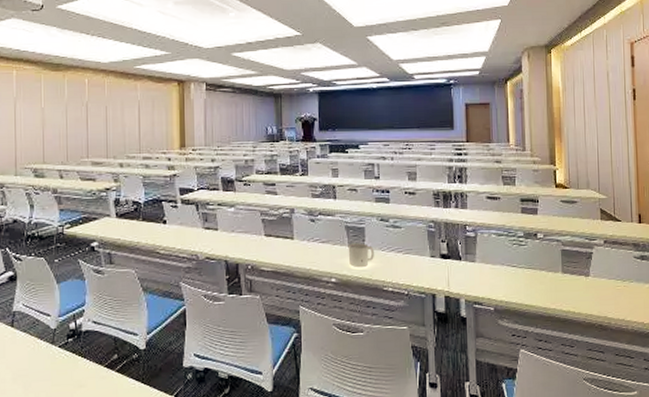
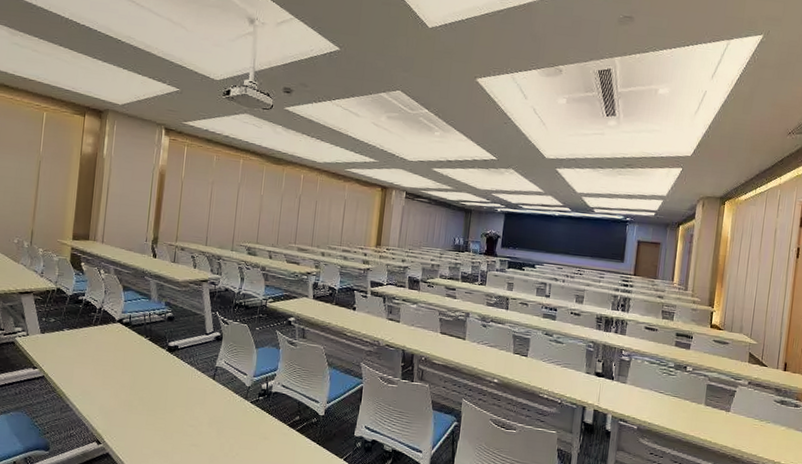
mug: present [348,243,374,268] -> none [511,351,536,374]

